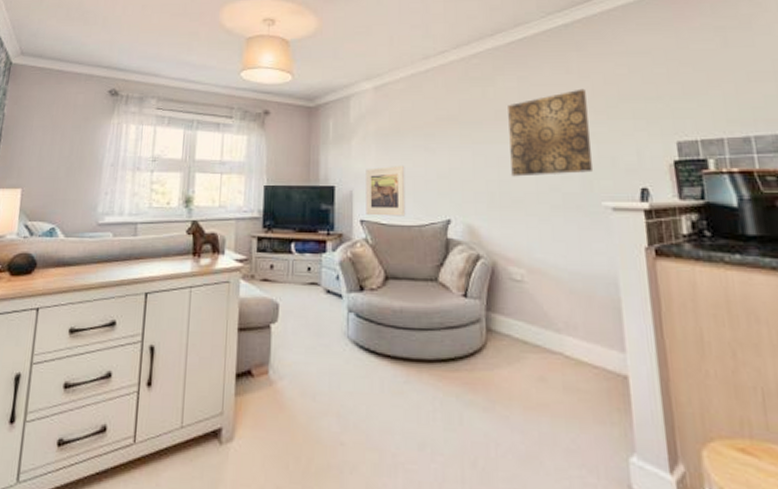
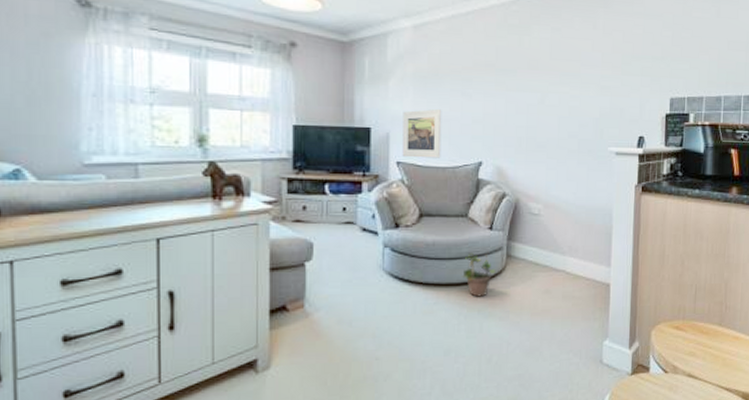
potted plant: none [435,323,475,379] -> present [462,252,496,297]
wall art: present [508,88,594,177] -> none [538,44,607,124]

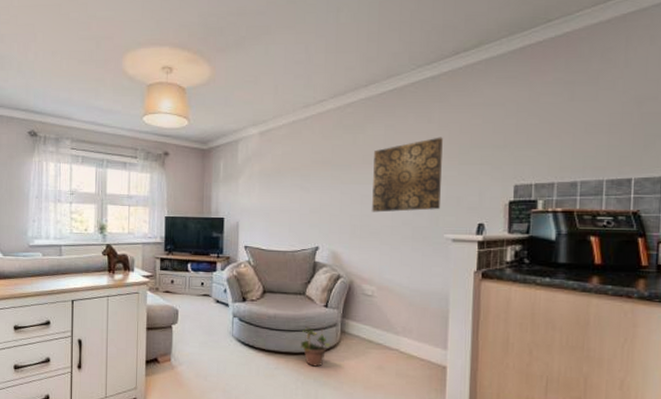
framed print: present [402,109,442,158] -> none [249,202,283,244]
wall art: none [538,44,607,124] -> present [372,137,443,213]

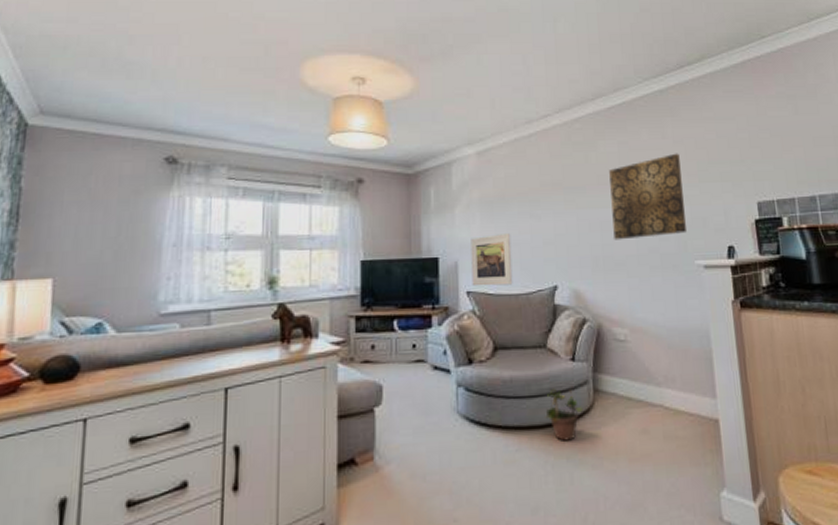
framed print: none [249,202,283,244] -> present [471,234,513,287]

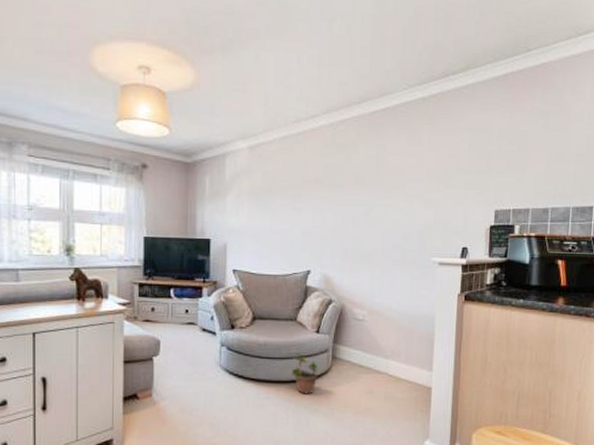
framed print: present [471,234,513,287] -> none [238,222,274,267]
wall art: present [609,153,687,240] -> none [363,159,432,235]

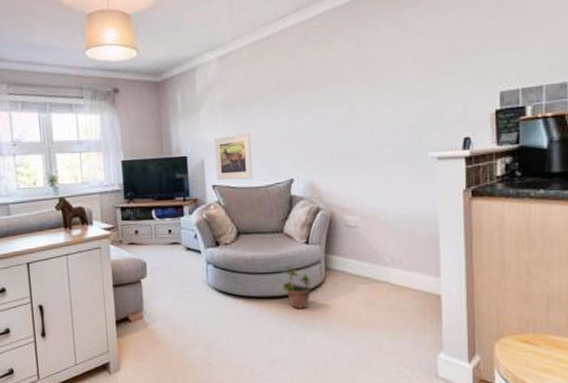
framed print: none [238,222,274,267] -> present [214,133,253,181]

